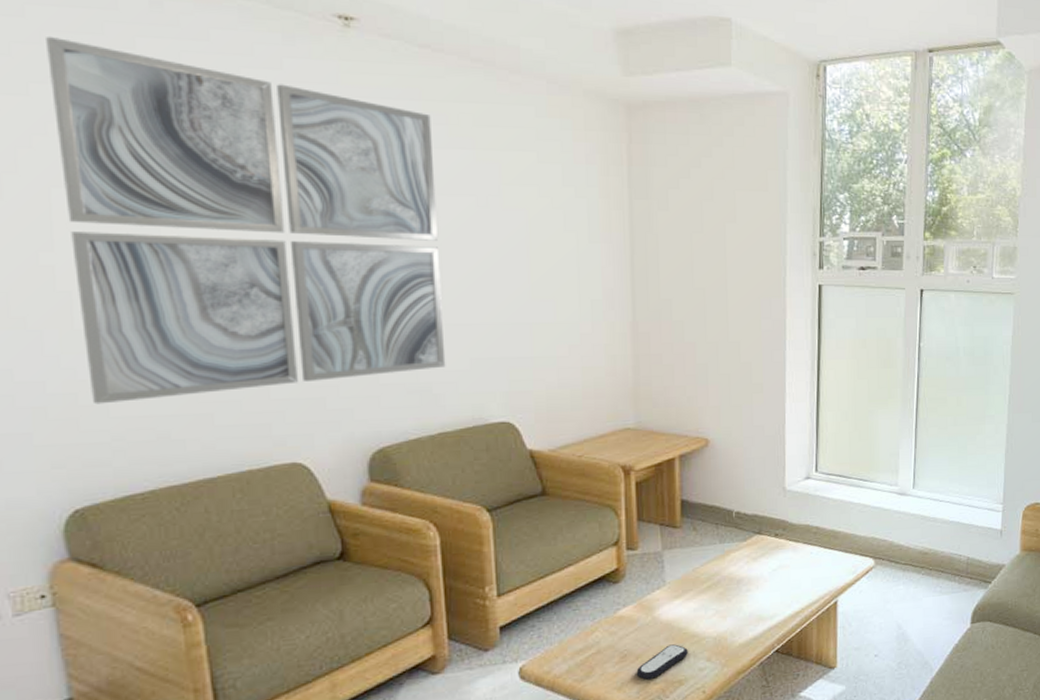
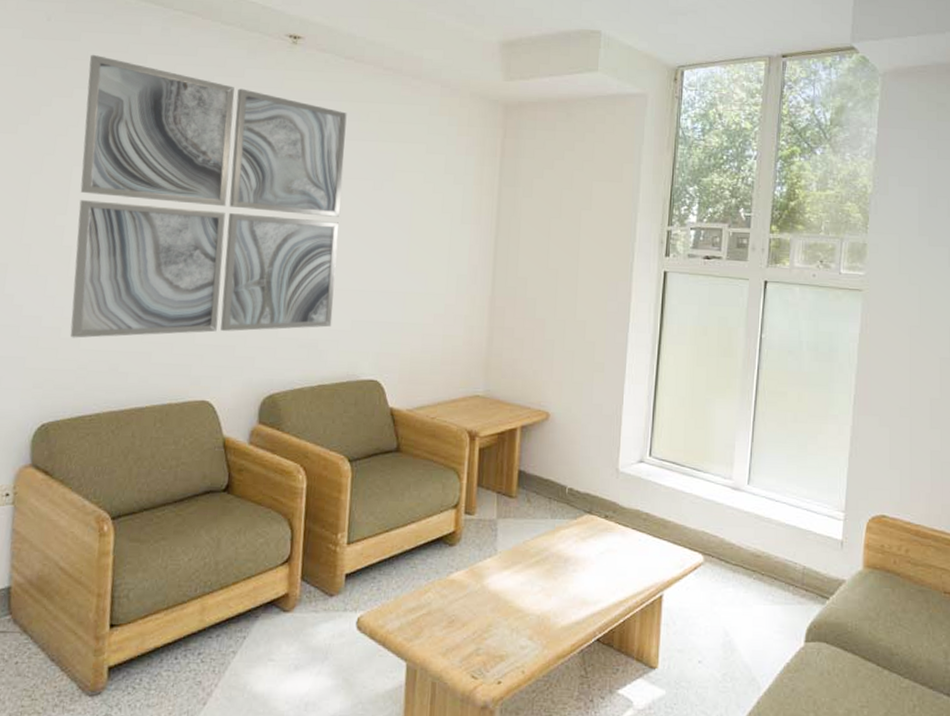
remote control: present [636,644,688,680] -> none [461,616,512,650]

